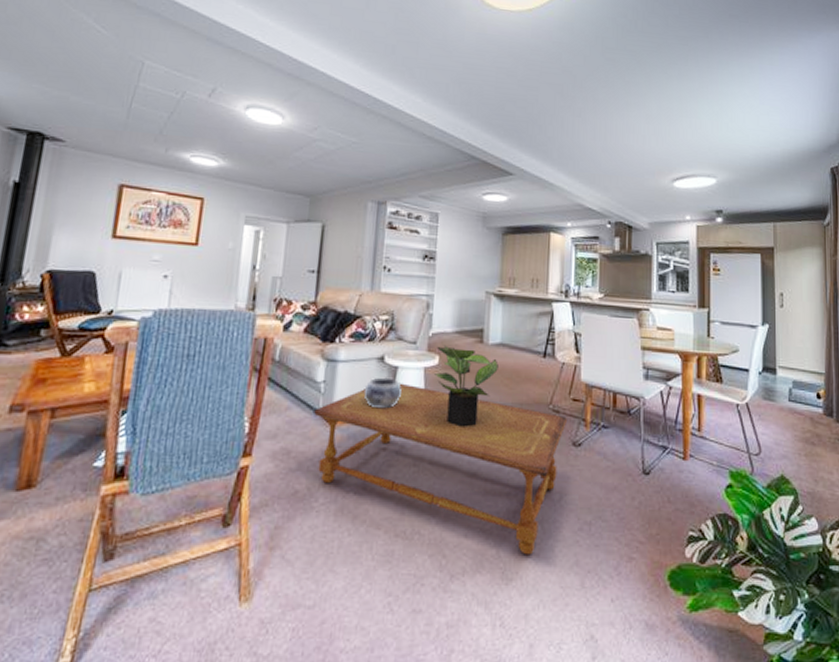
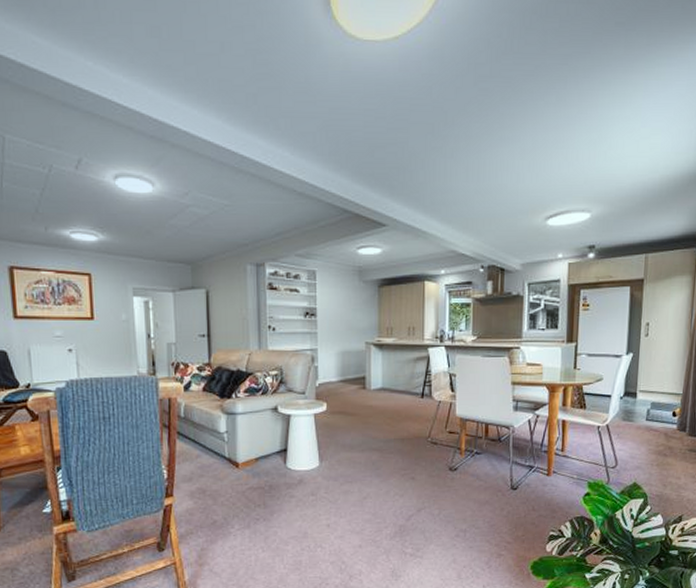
coffee table: present [312,383,568,555] -> none [220,428,445,558]
decorative bowl: present [363,377,402,409] -> none [262,424,295,451]
potted plant: present [433,344,499,427] -> none [322,393,381,462]

